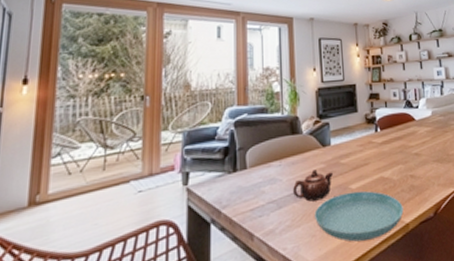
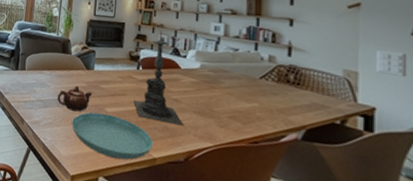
candle holder: none [377,85,428,183] -> present [133,31,185,126]

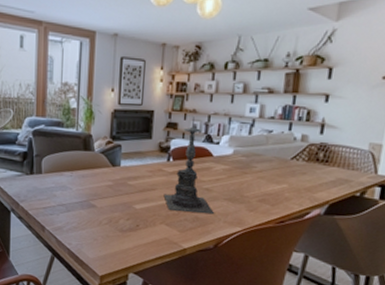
teapot: present [57,86,93,112] -> none [81,185,120,212]
saucer: present [71,112,153,160] -> none [98,210,184,254]

